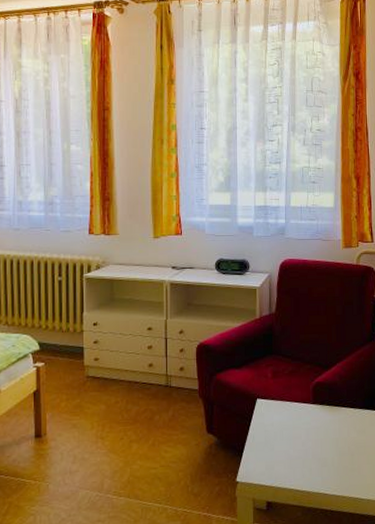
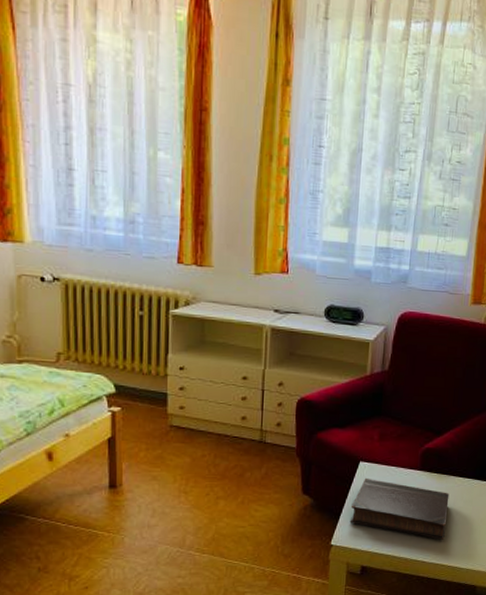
book: none [252,414,343,471] -> present [349,477,450,540]

